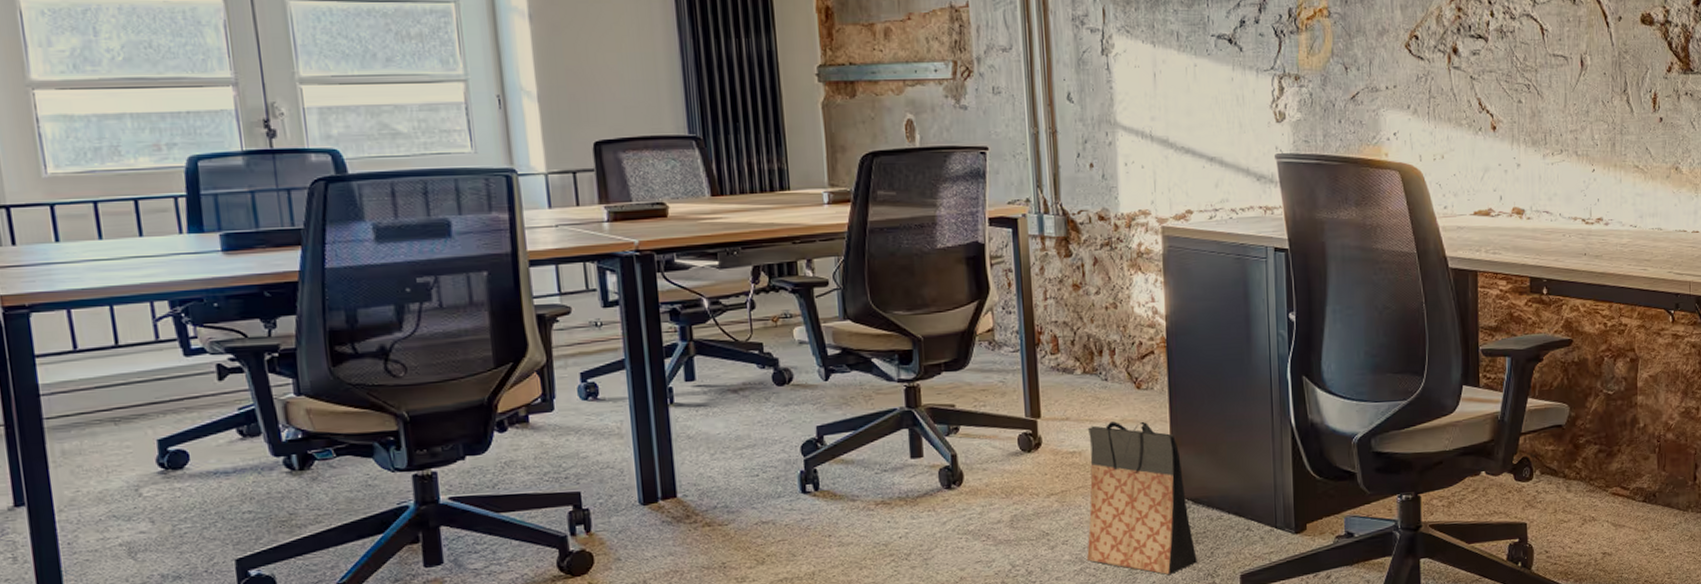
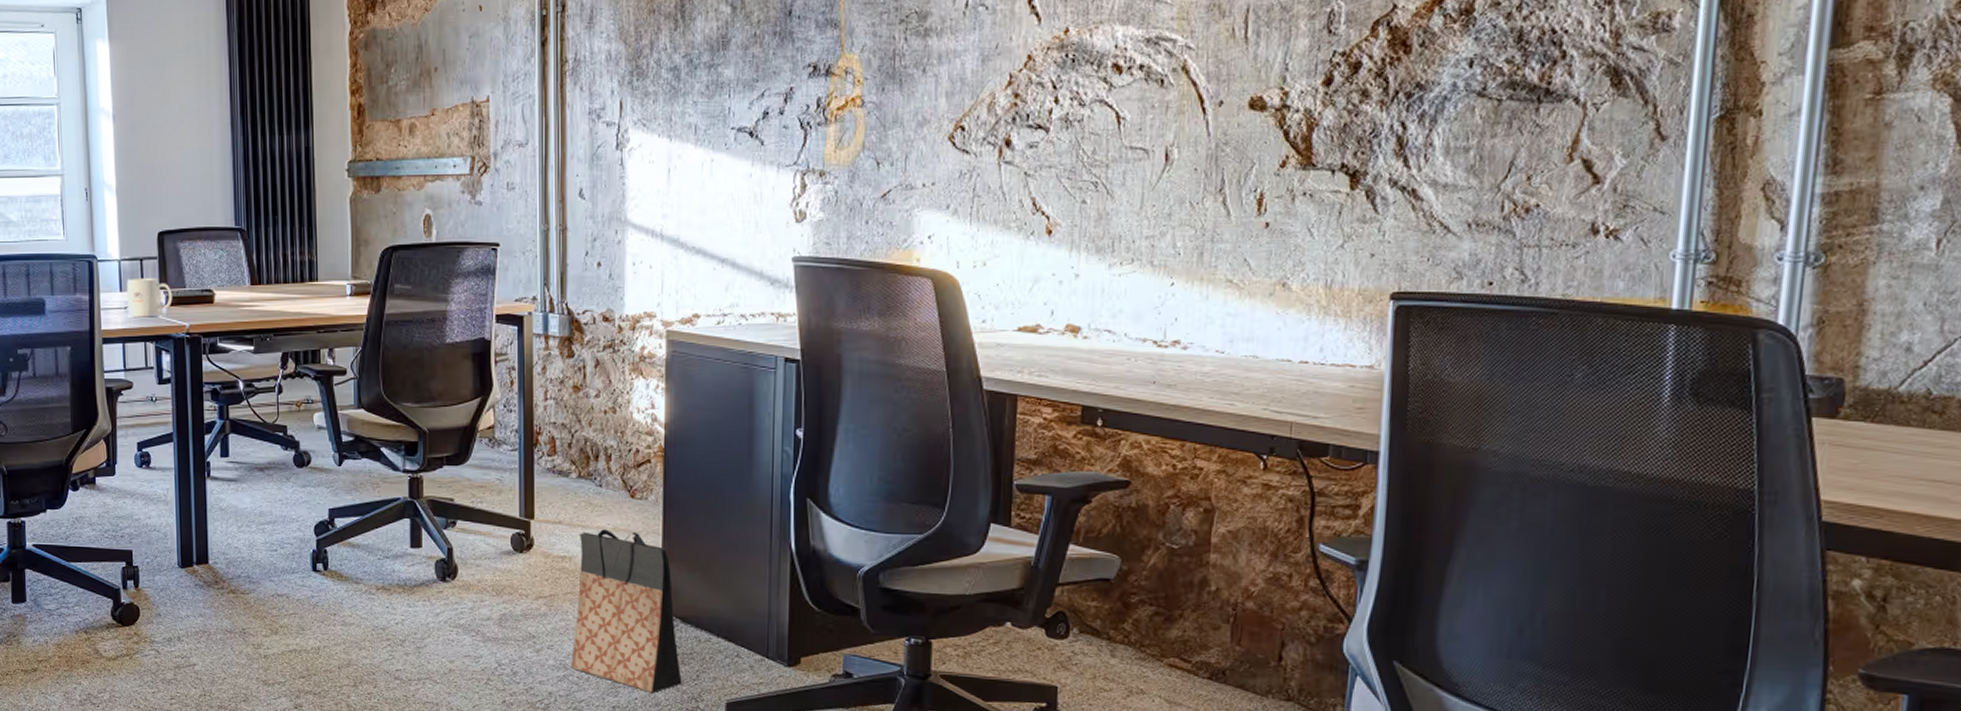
mug: none [557,191,617,236] -> present [127,277,173,317]

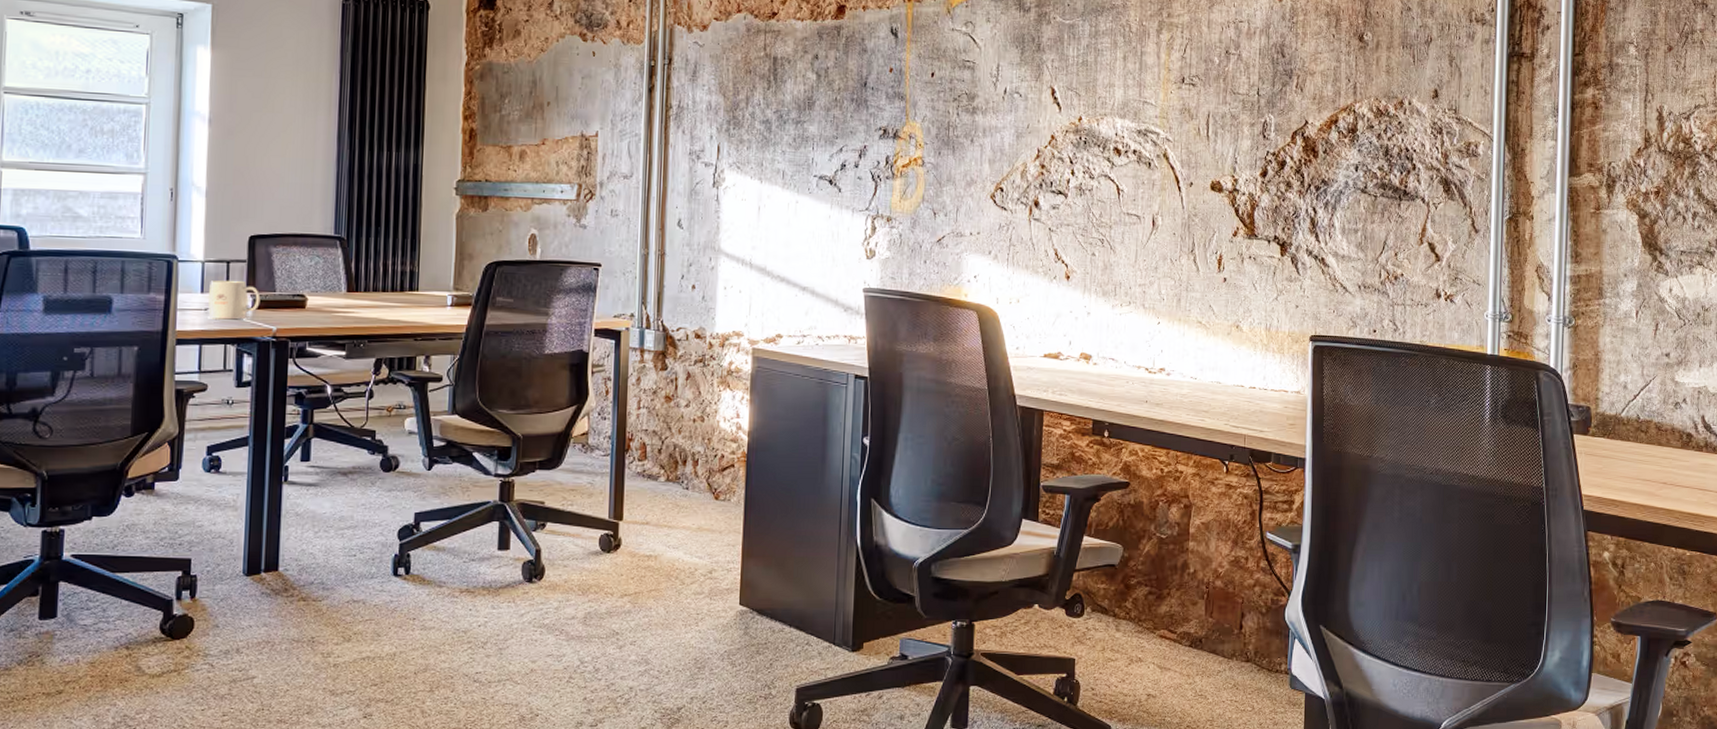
bag: present [571,529,682,694] -> none [652,529,756,683]

